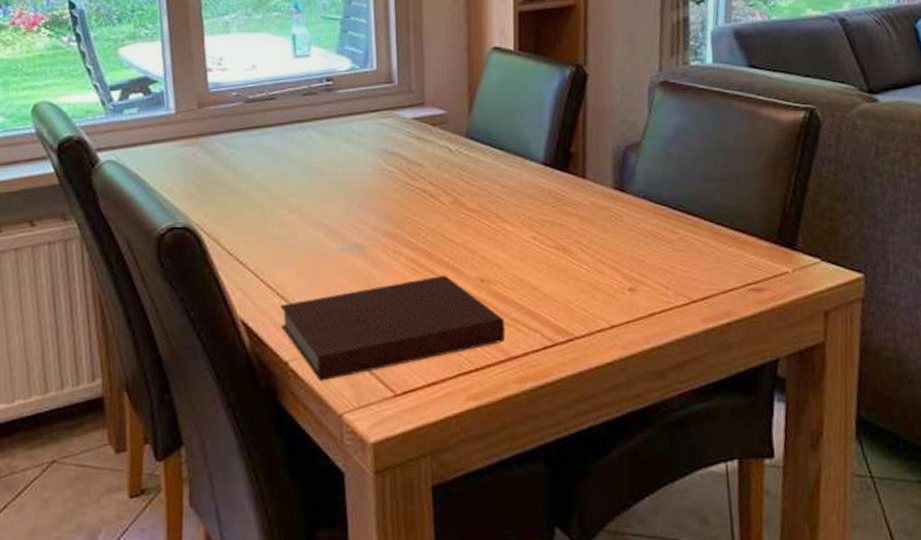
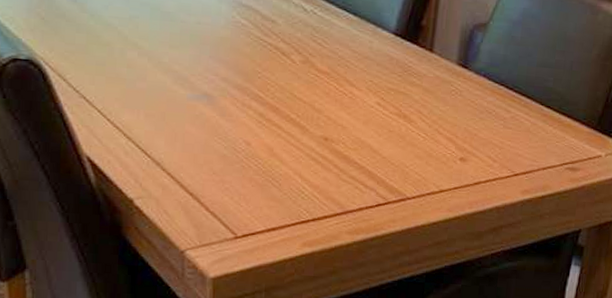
notebook: present [279,275,506,381] -> none [126,130,344,220]

